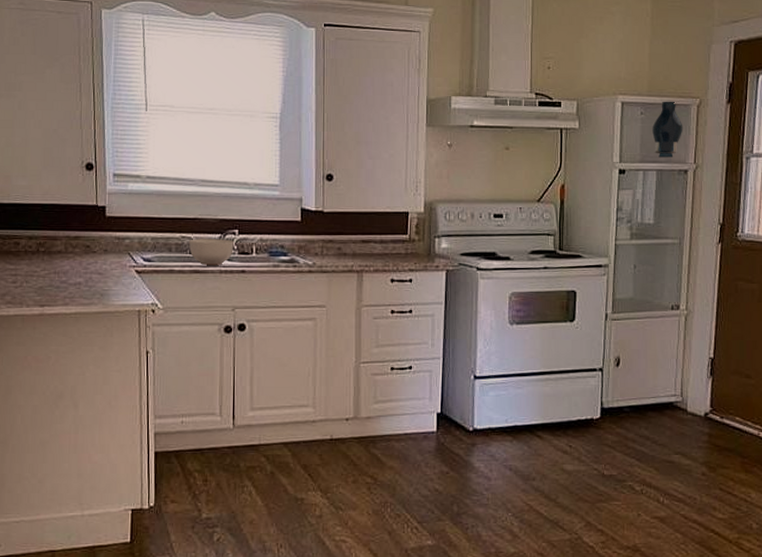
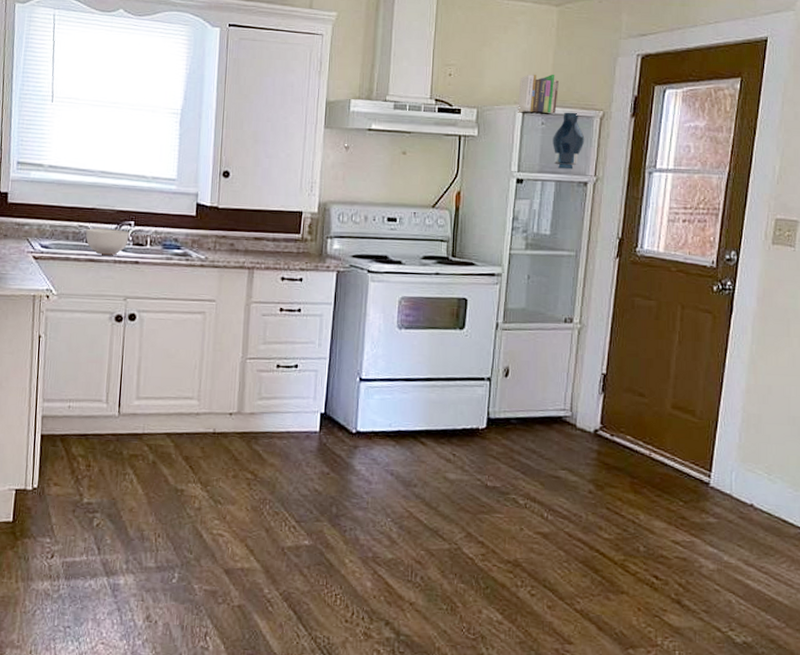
books: none [616,64,656,105] -> present [517,74,559,115]

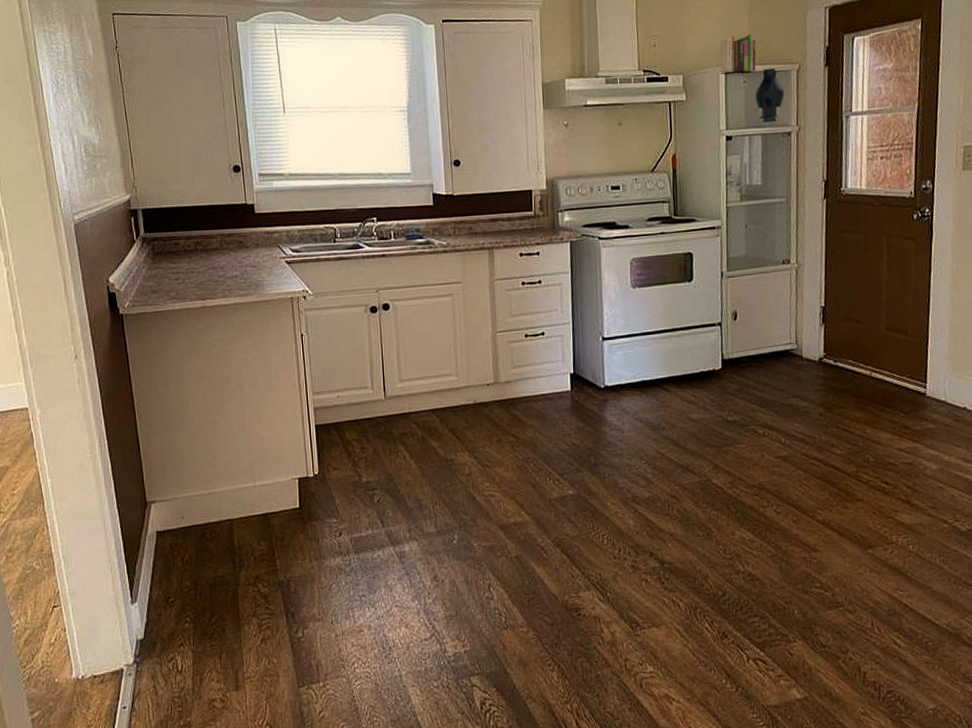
bowl: present [85,228,130,255] -> none [331,227,374,252]

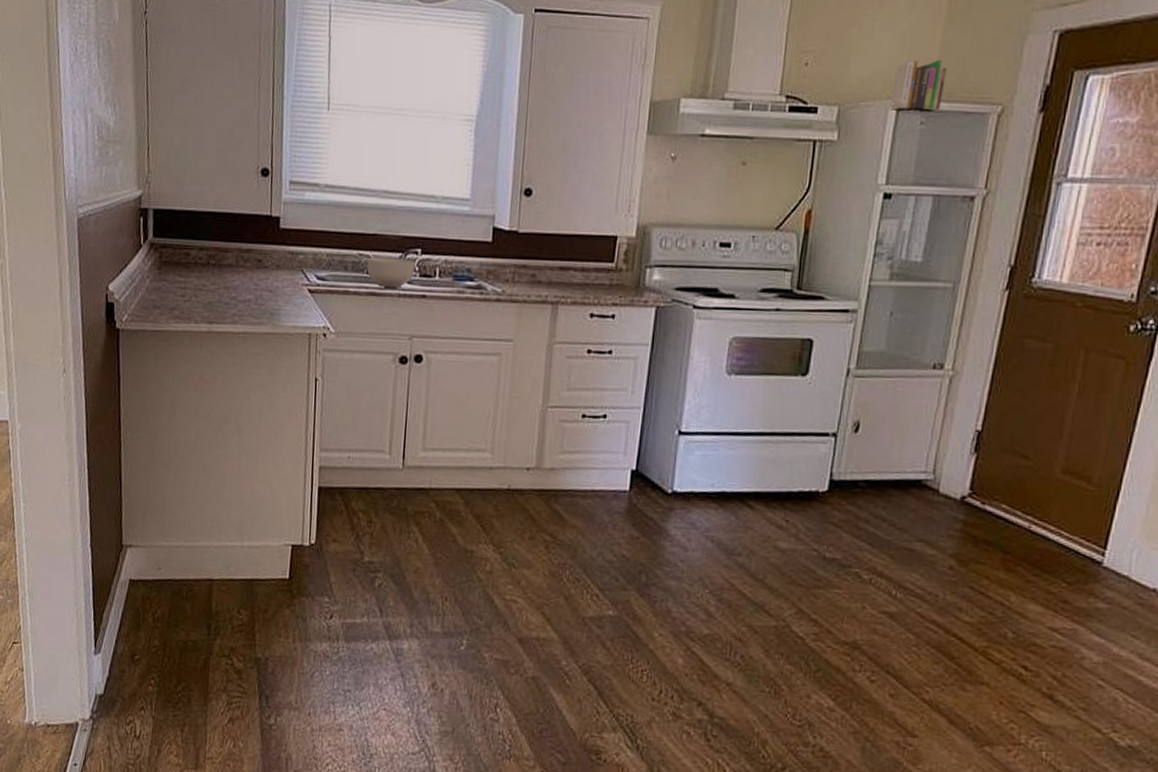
bowl: none [331,227,374,252] -> present [366,257,417,288]
vase: present [755,68,785,123] -> none [932,107,976,181]

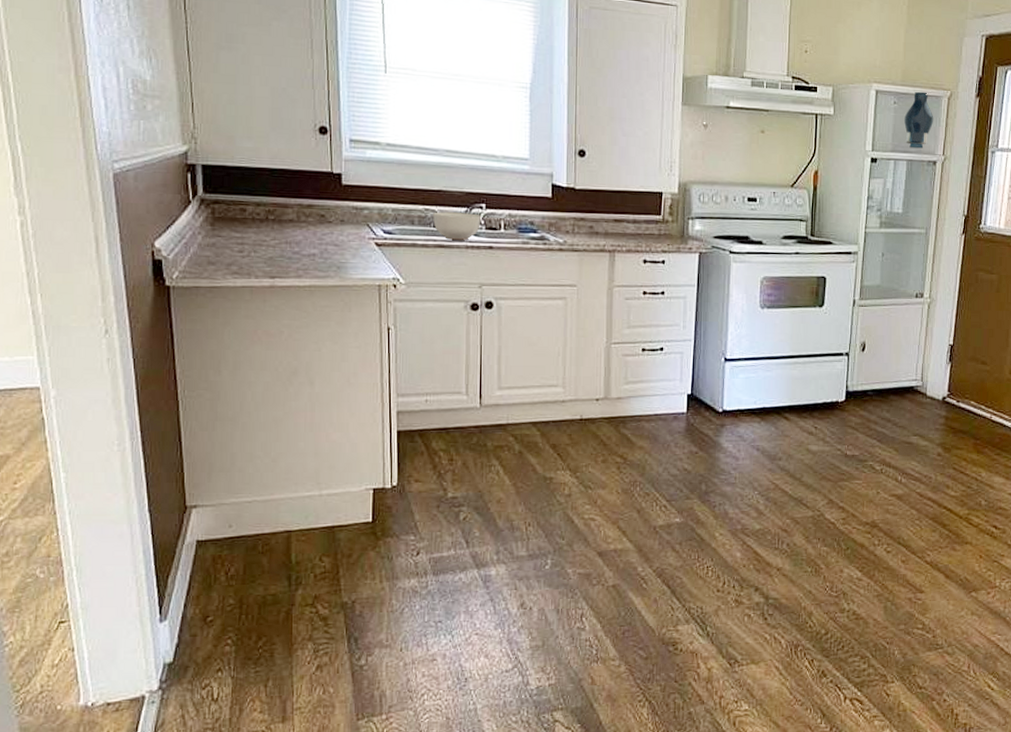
books: present [889,60,947,113] -> none [870,52,910,95]
vase: none [932,107,976,181] -> present [904,91,934,149]

